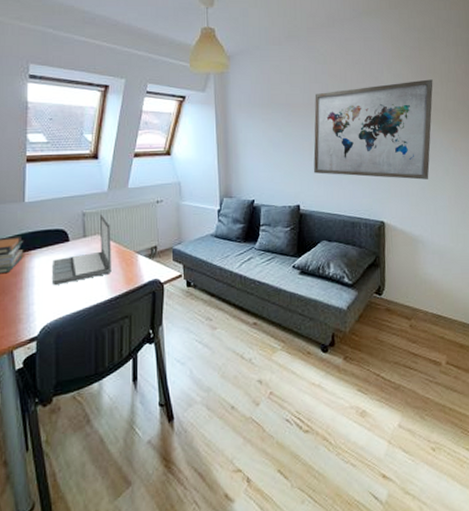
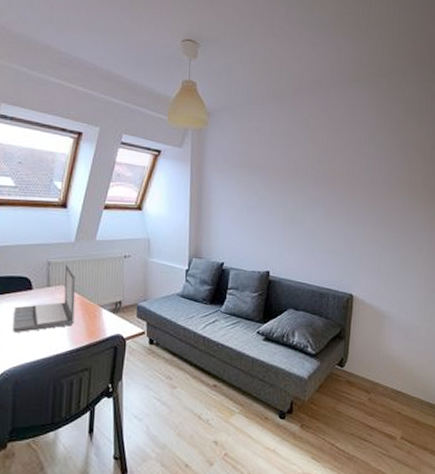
wall art: present [313,79,433,180] -> none [287,153,416,256]

